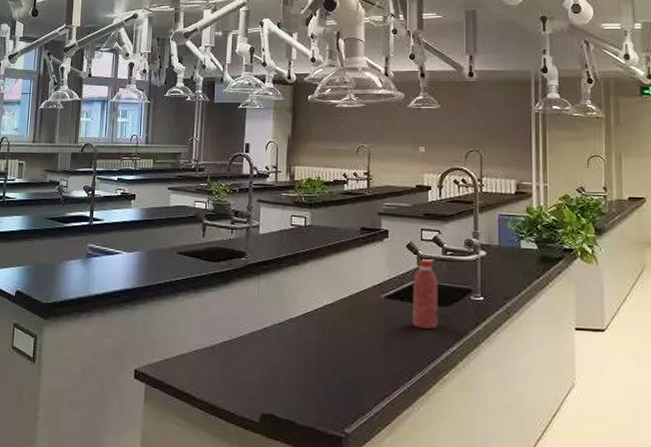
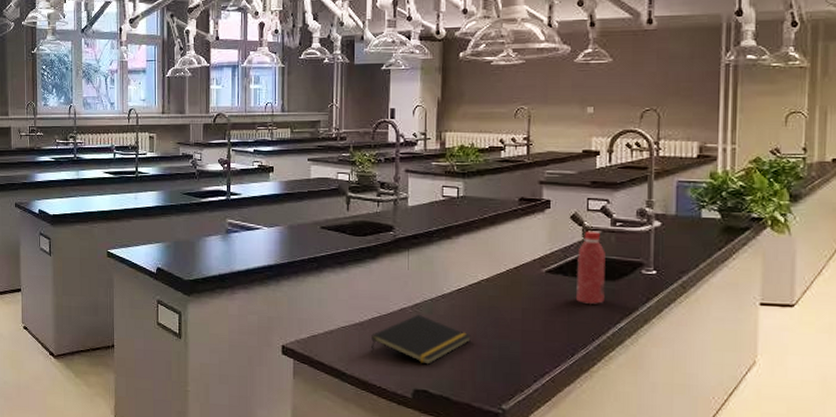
notepad: none [220,338,316,389] -> present [370,315,471,365]

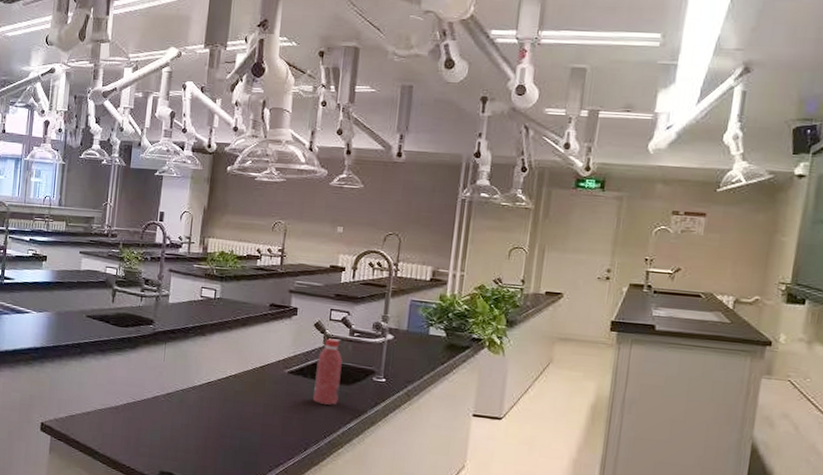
notepad: present [370,315,471,365] -> none [122,403,216,450]

